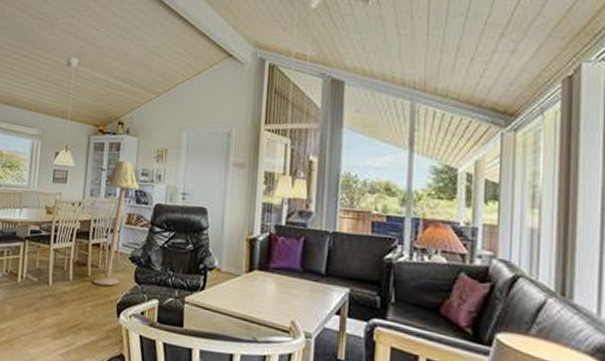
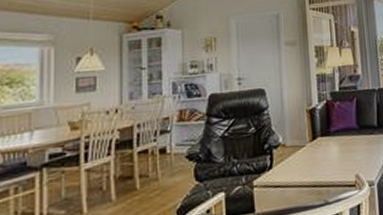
floor lamp: present [92,159,140,286] -> none [143,54,189,196]

